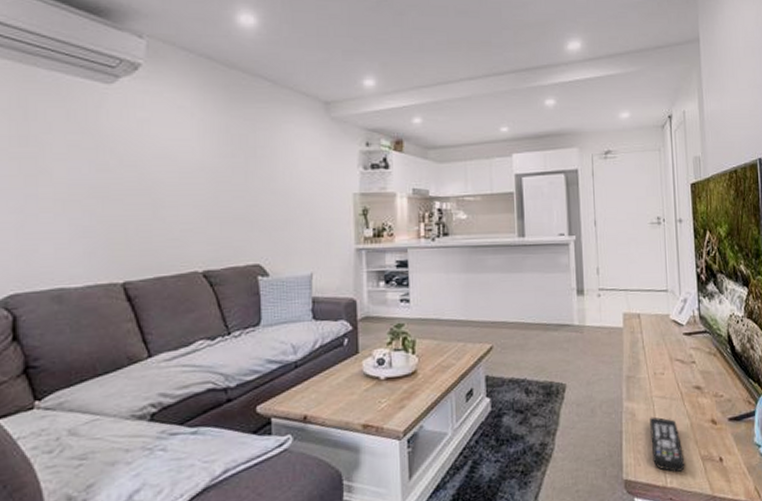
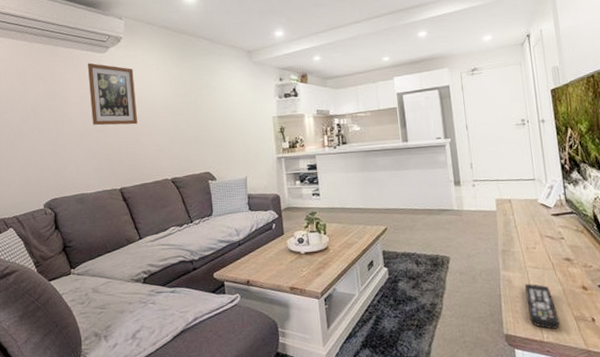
wall art: none [84,96,157,191] -> present [88,63,138,126]

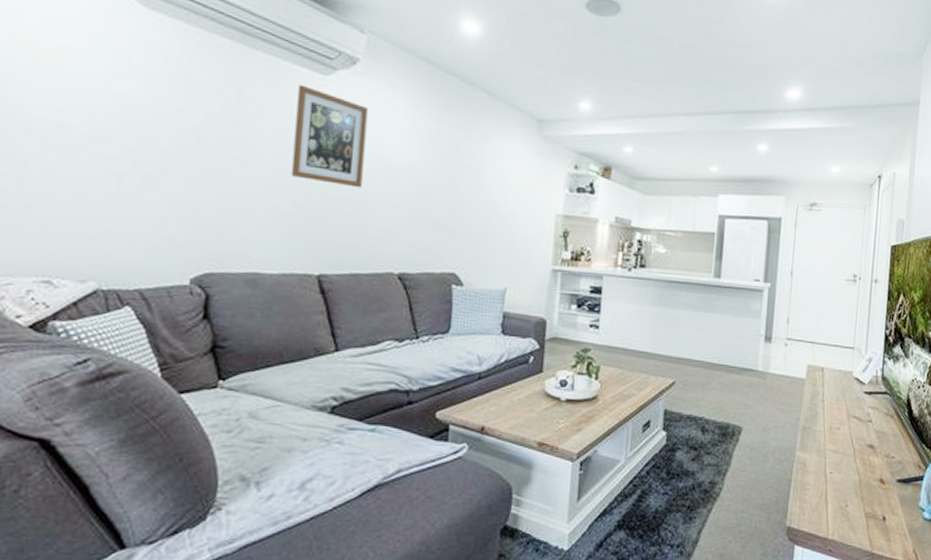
remote control: present [525,283,560,329] -> none [817,469,849,525]

